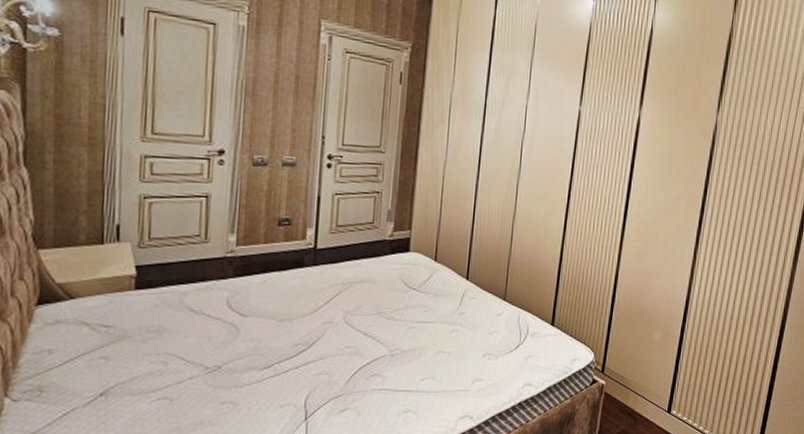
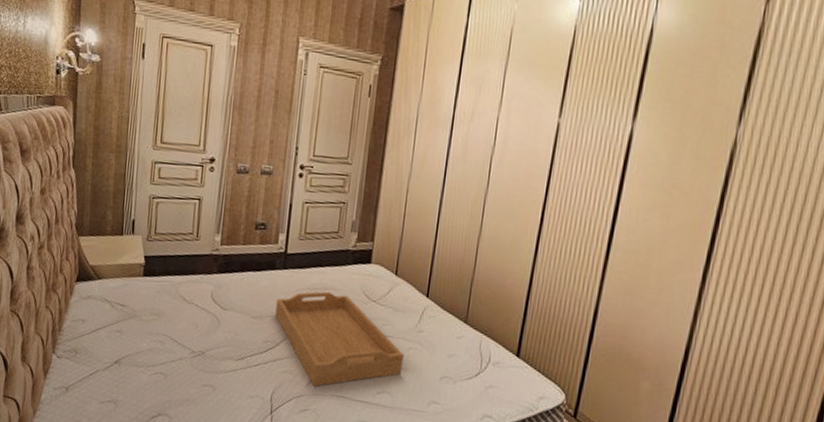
serving tray: none [306,284,446,383] -> present [275,291,404,387]

